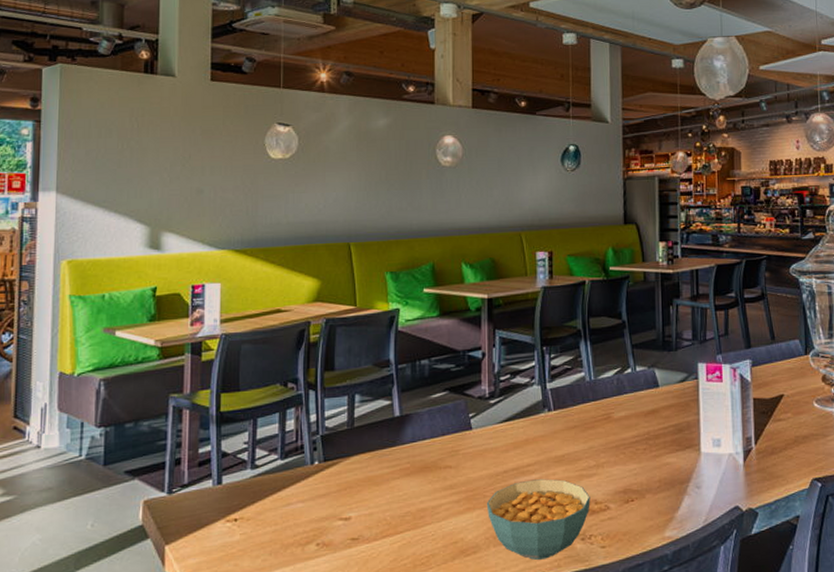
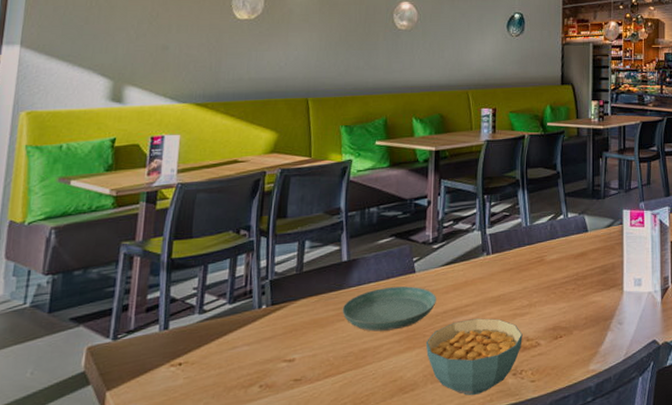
saucer: none [397,443,496,491] -> present [342,286,436,332]

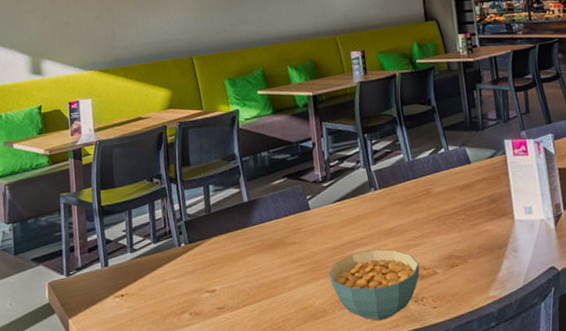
saucer: present [342,286,436,332] -> none [250,222,333,264]

